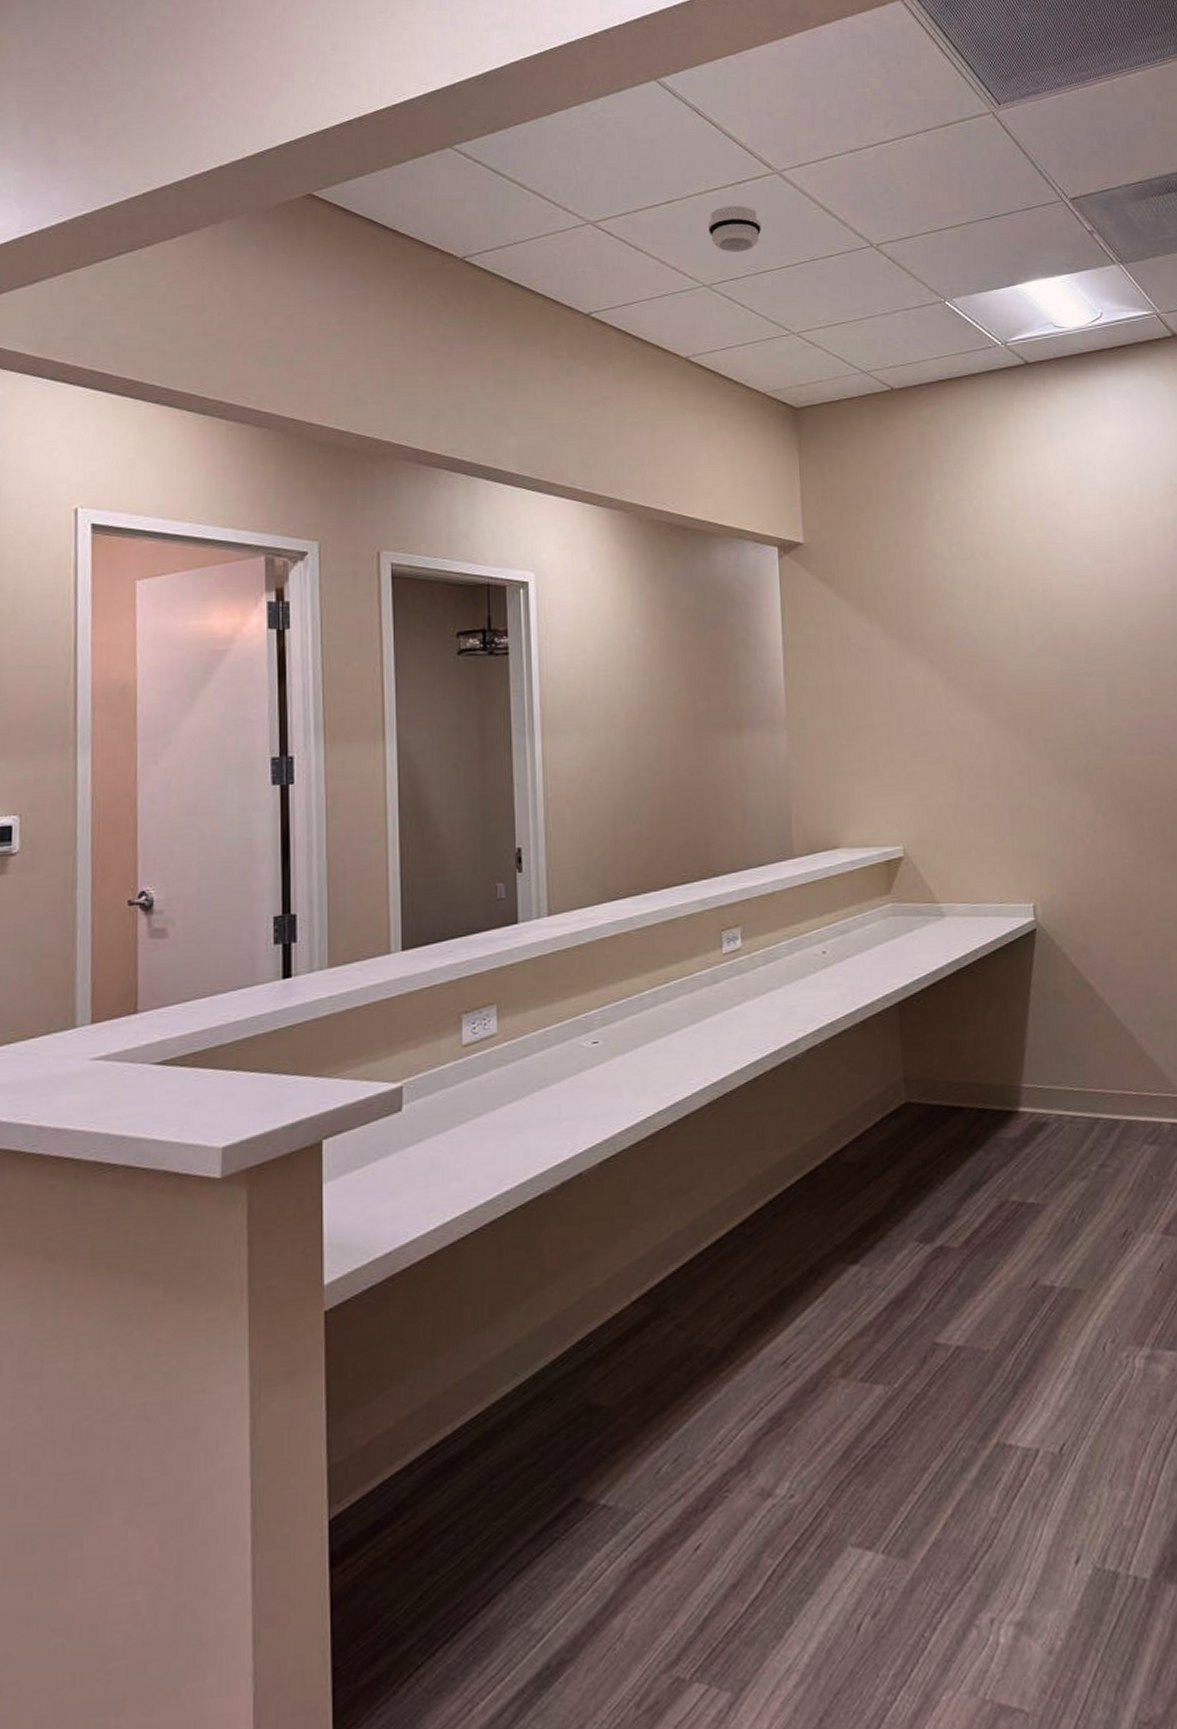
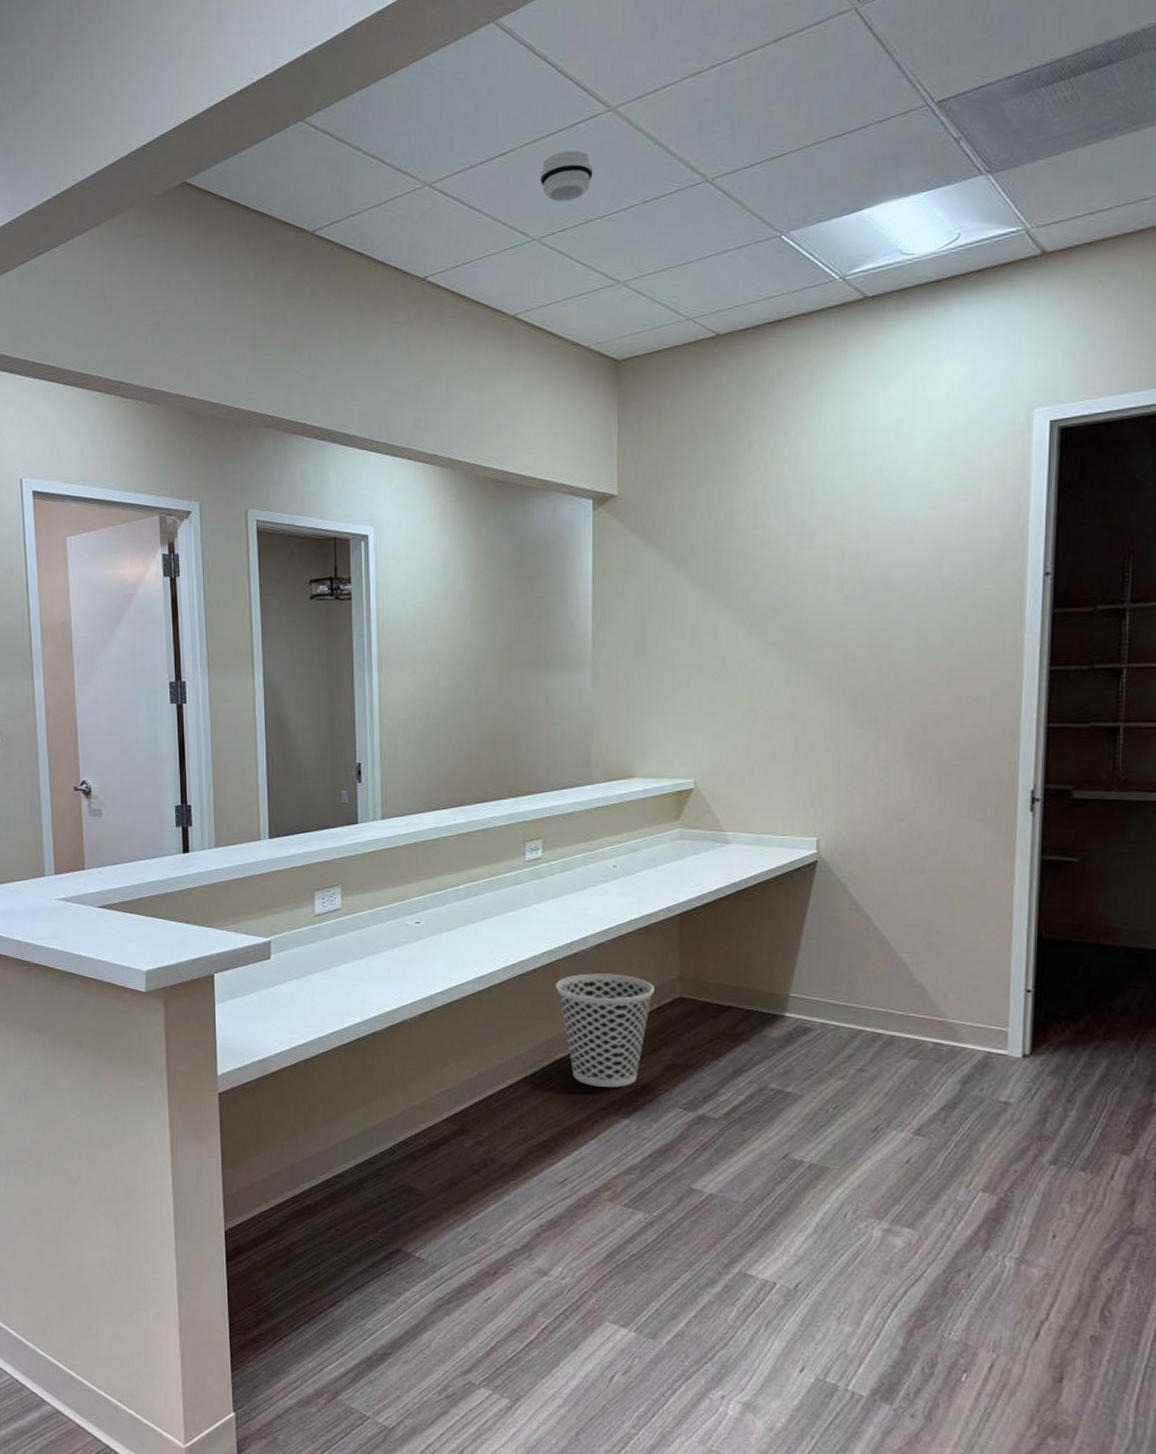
wastebasket: none [765,1082,877,1229] -> present [556,973,654,1087]

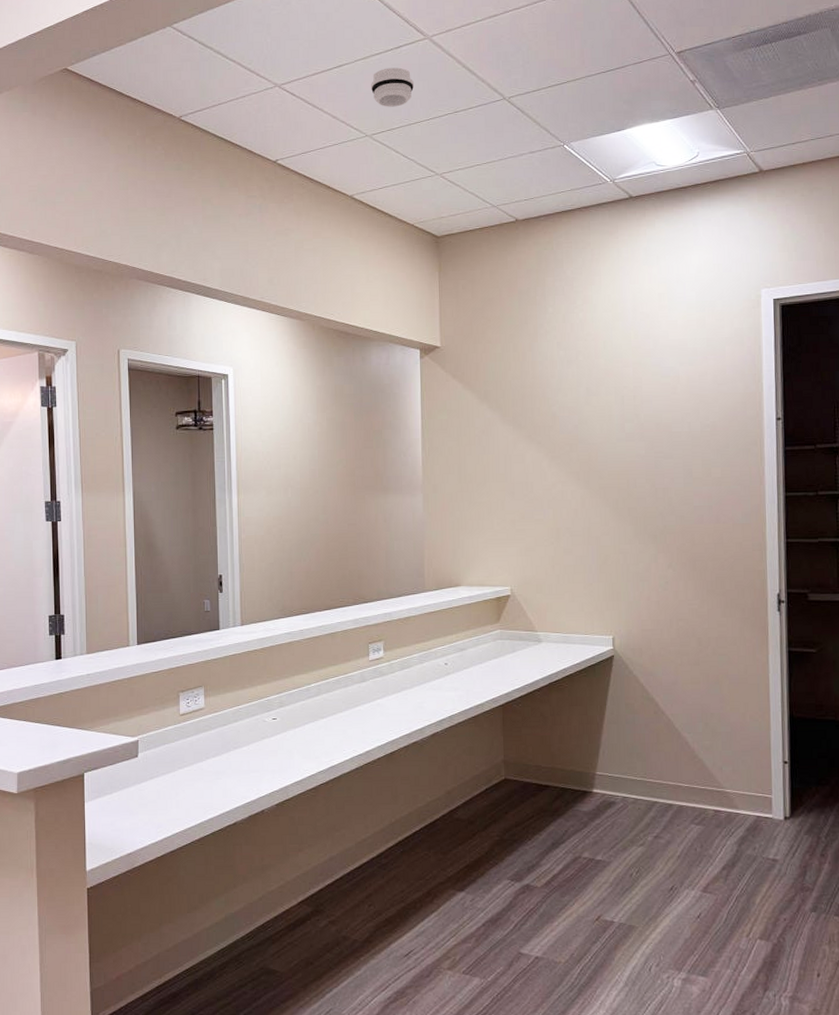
wastebasket: present [556,973,654,1087] -> none [398,760,483,864]

